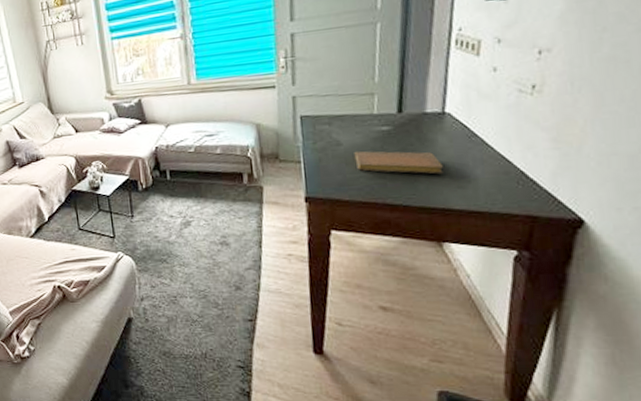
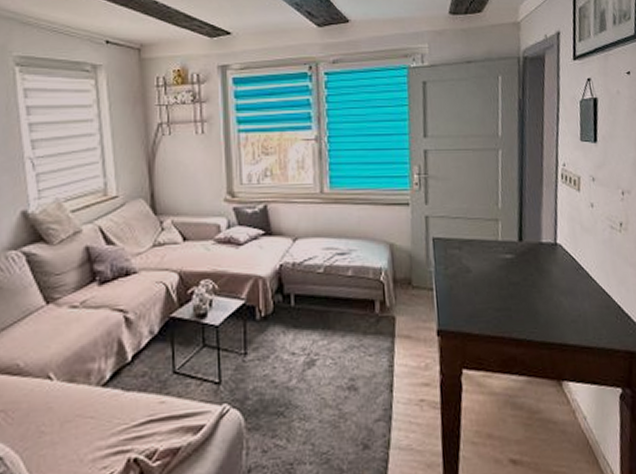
notebook: present [354,151,443,174] -> none [482,279,559,307]

